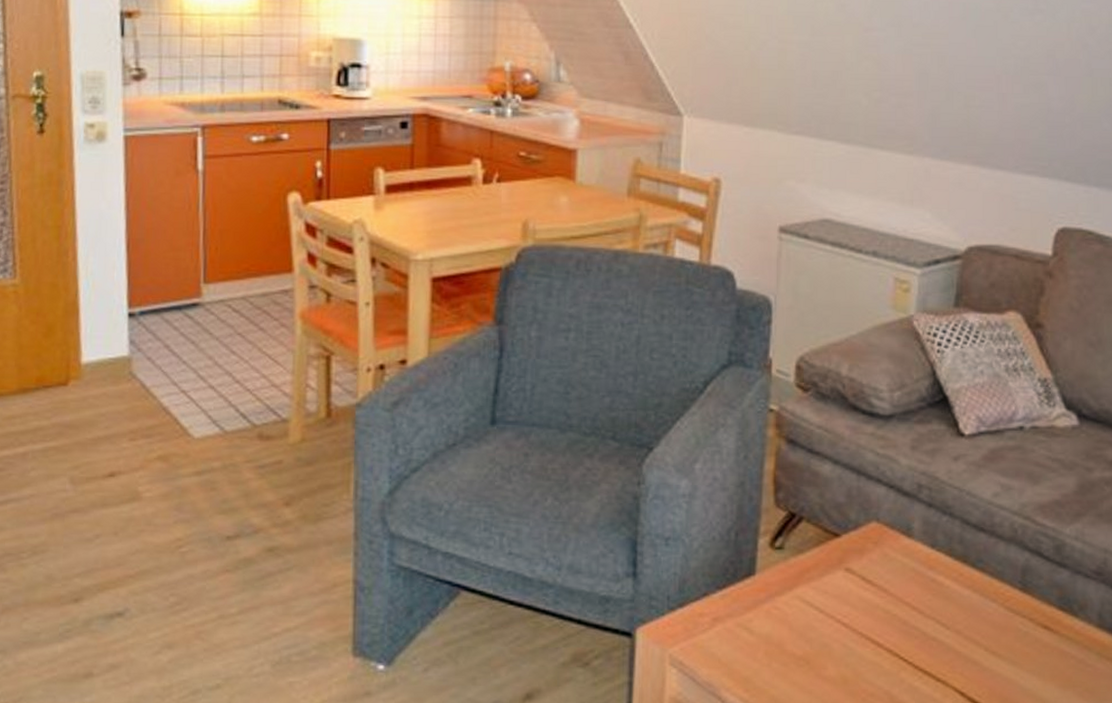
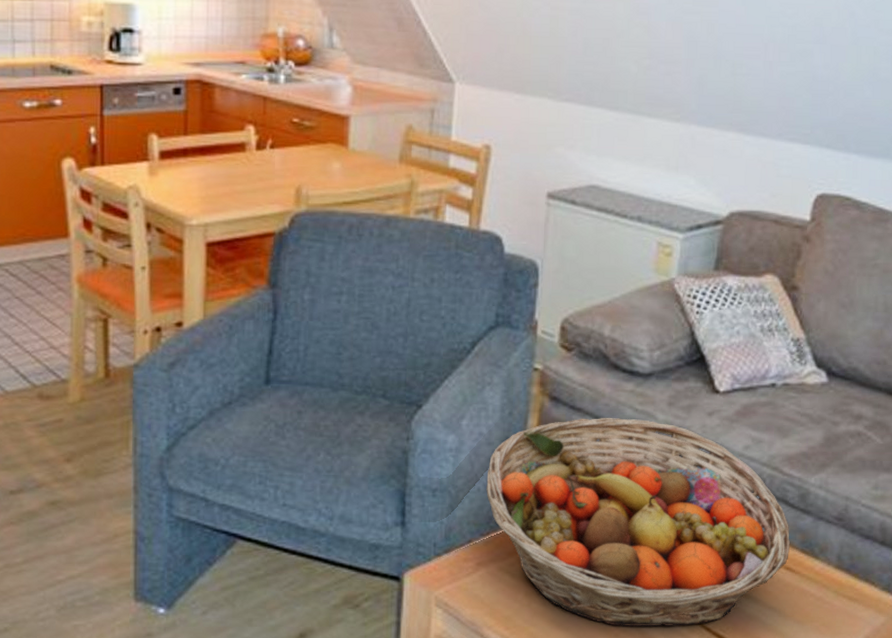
fruit basket: none [722,461,1047,690] -> present [486,417,791,626]

